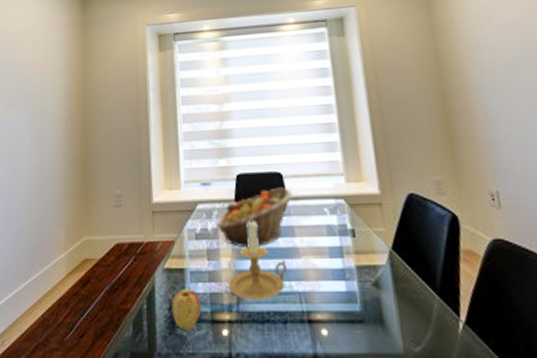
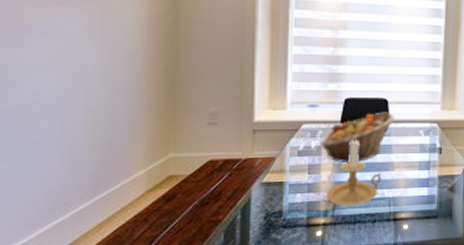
apple: present [172,289,201,330] -> none [268,200,298,234]

